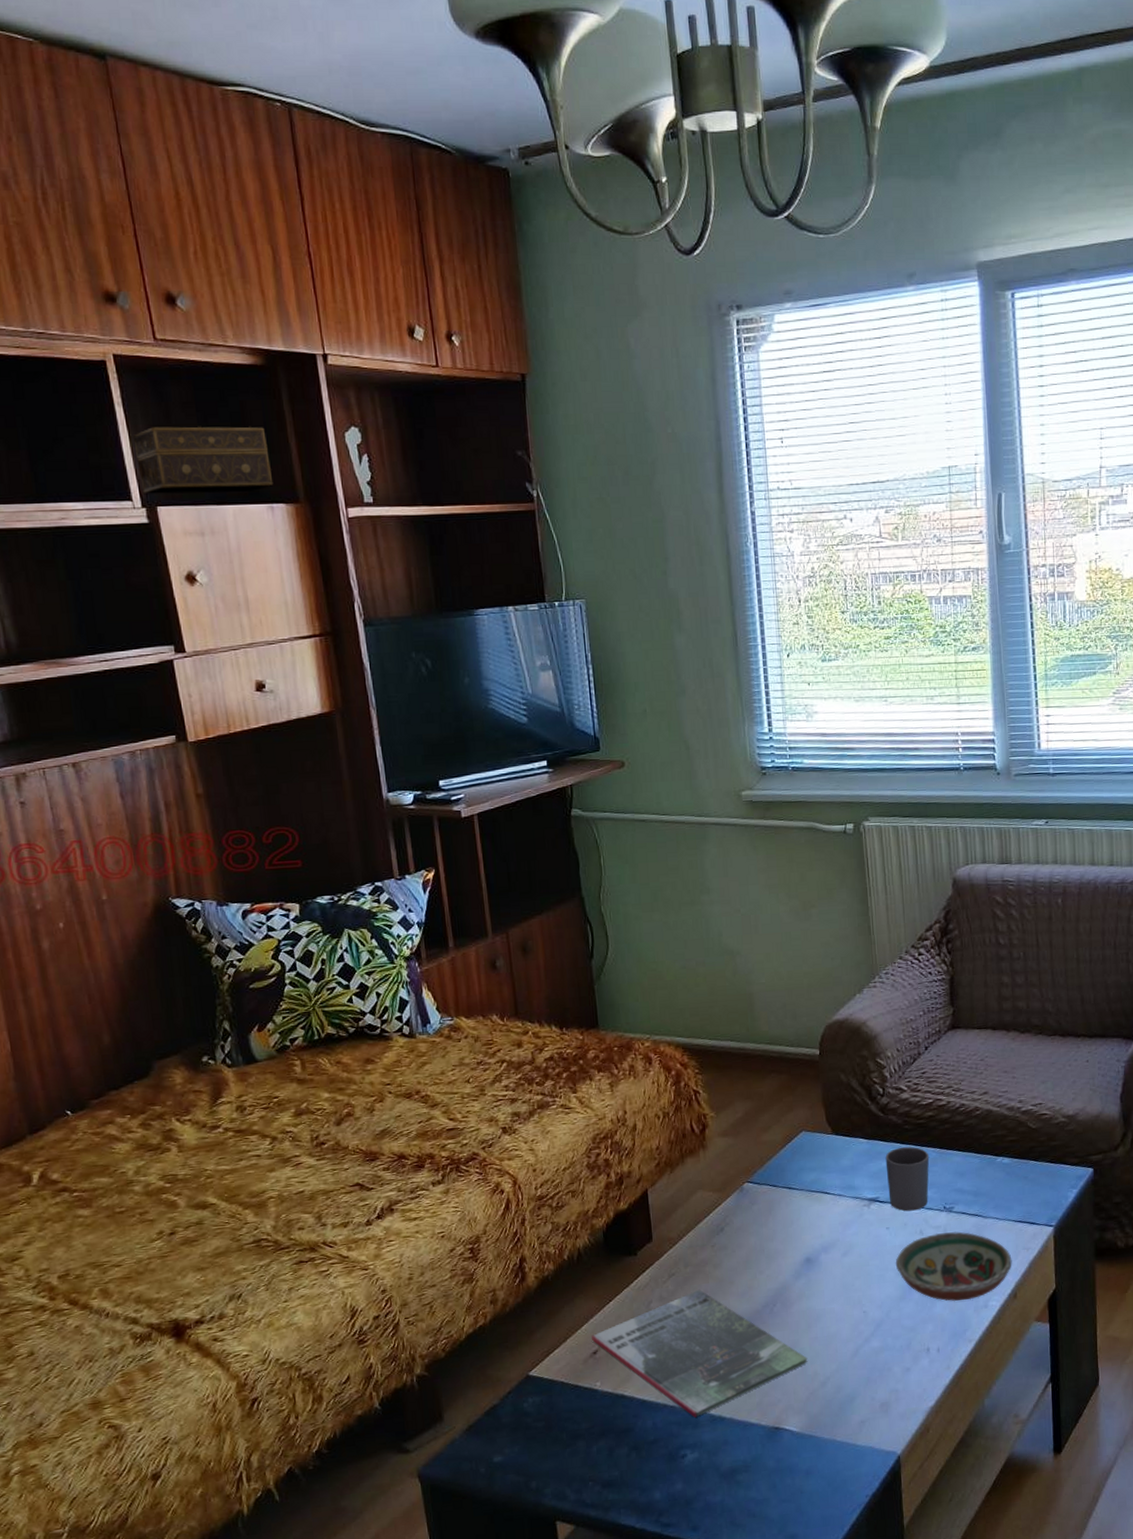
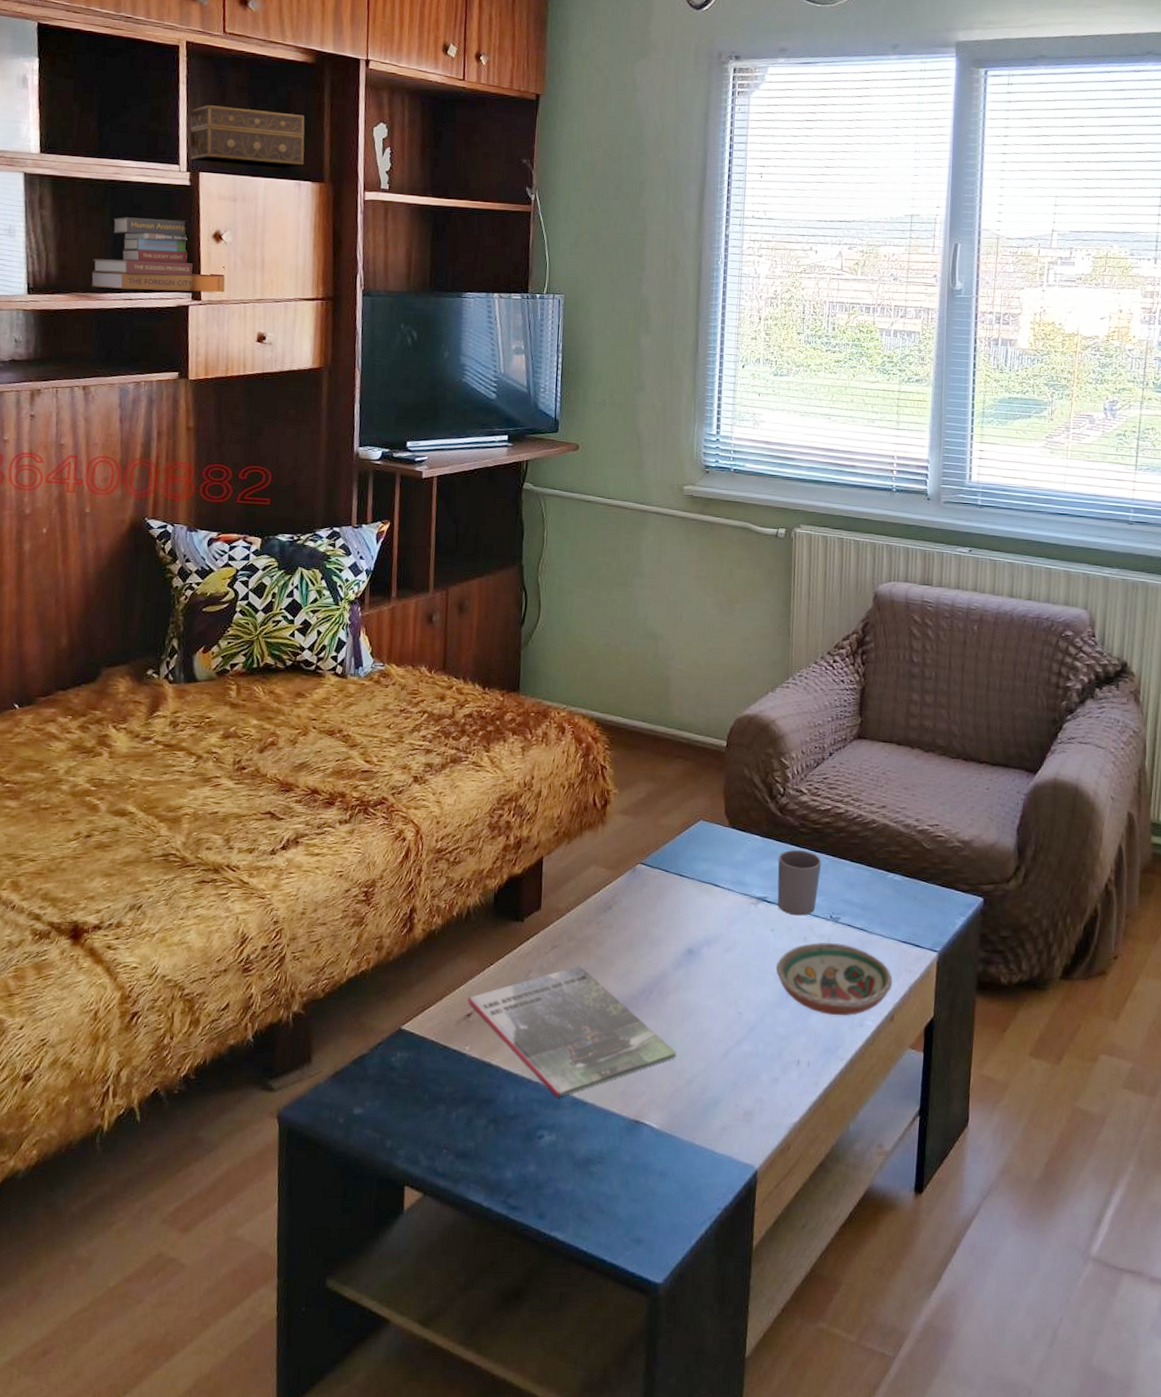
books: none [55,564,210,651] -> present [90,217,226,293]

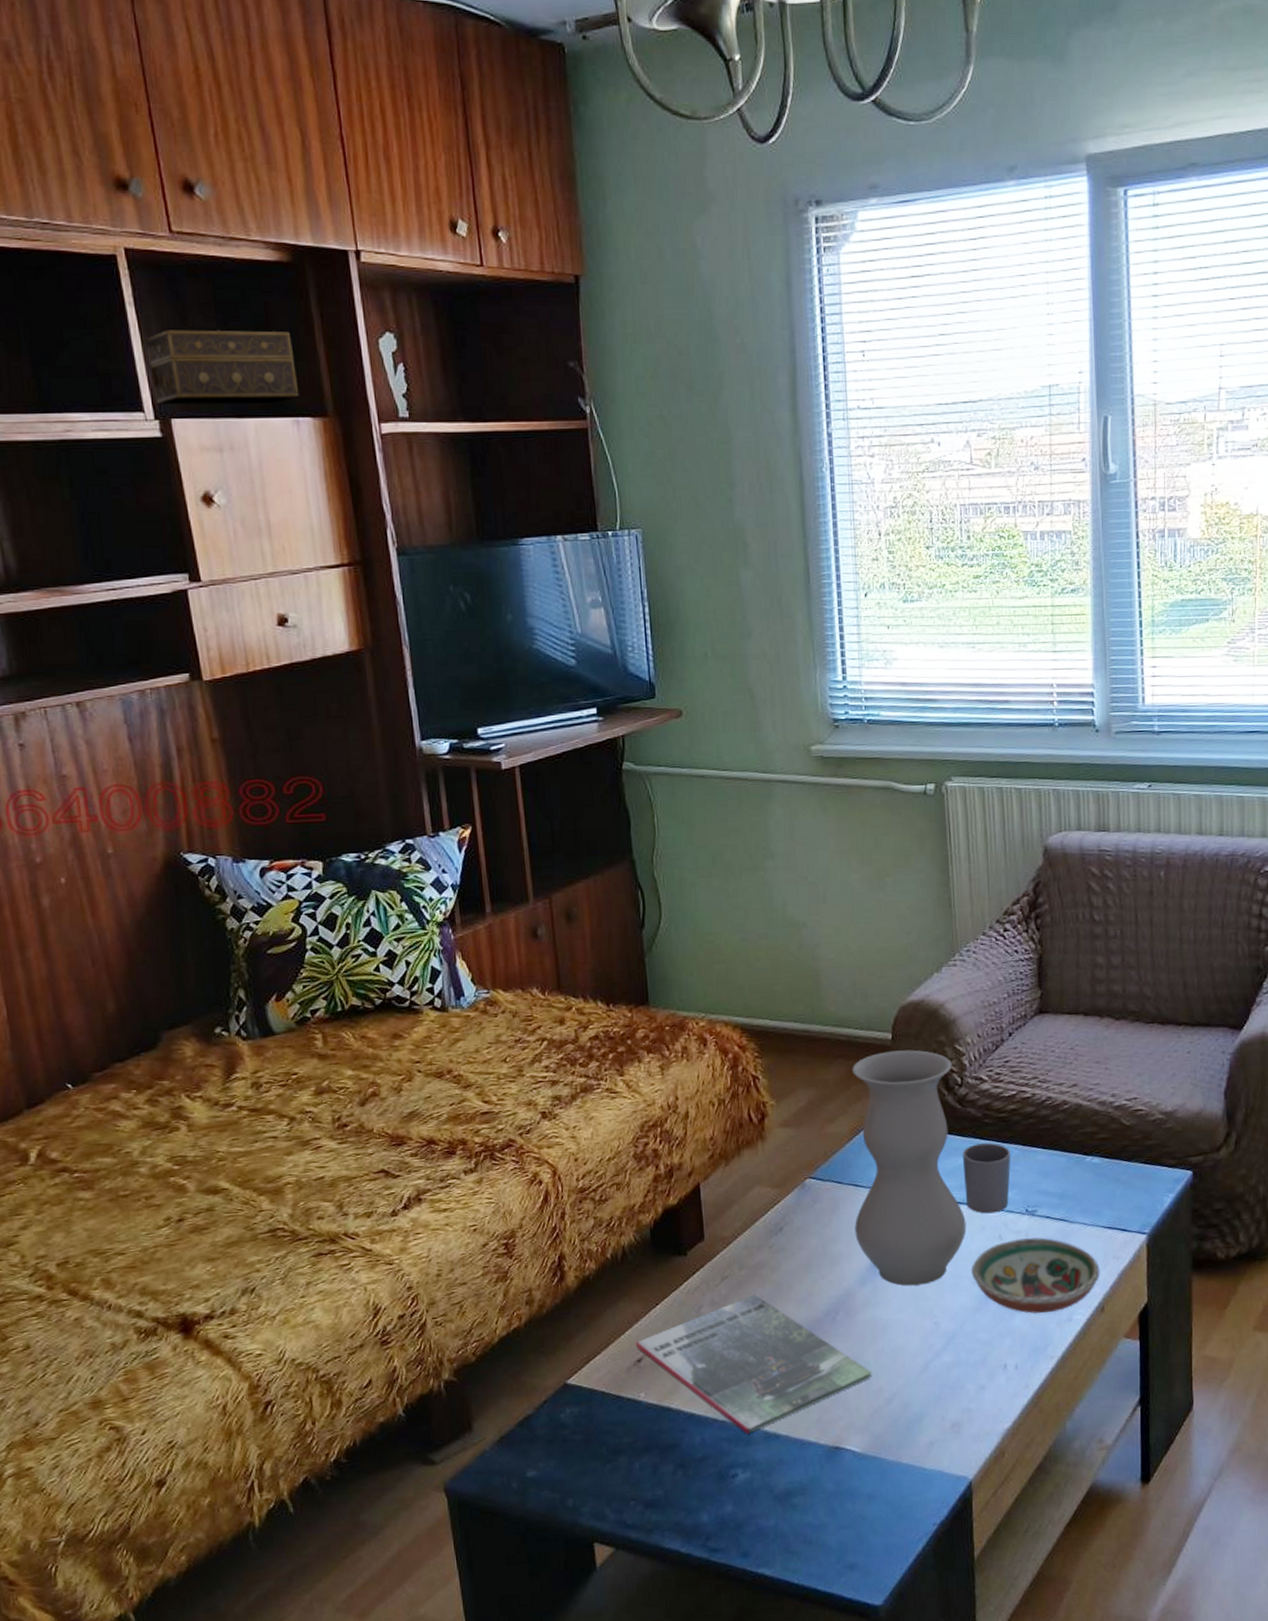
books: present [90,217,226,293] -> none [58,482,228,578]
vase: none [675,757,777,975] -> present [852,1050,967,1286]

